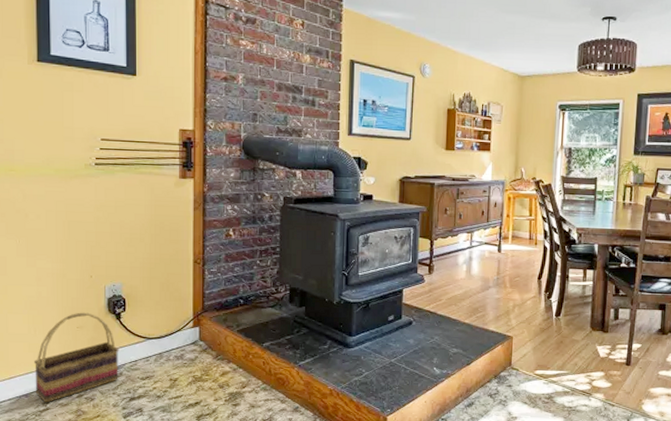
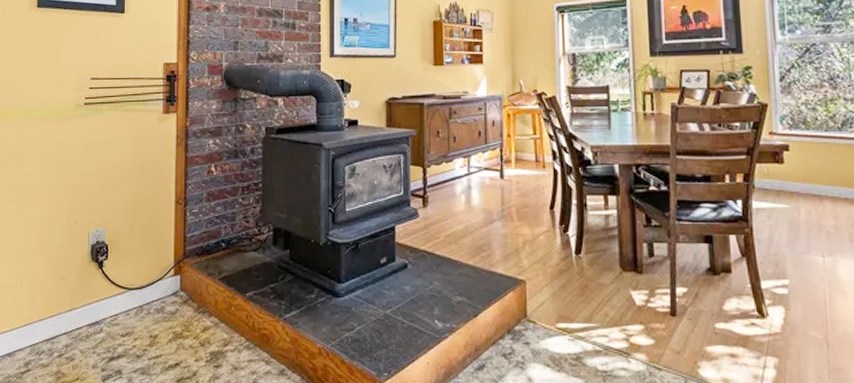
basket: present [33,312,119,403] -> none [18,261,101,364]

